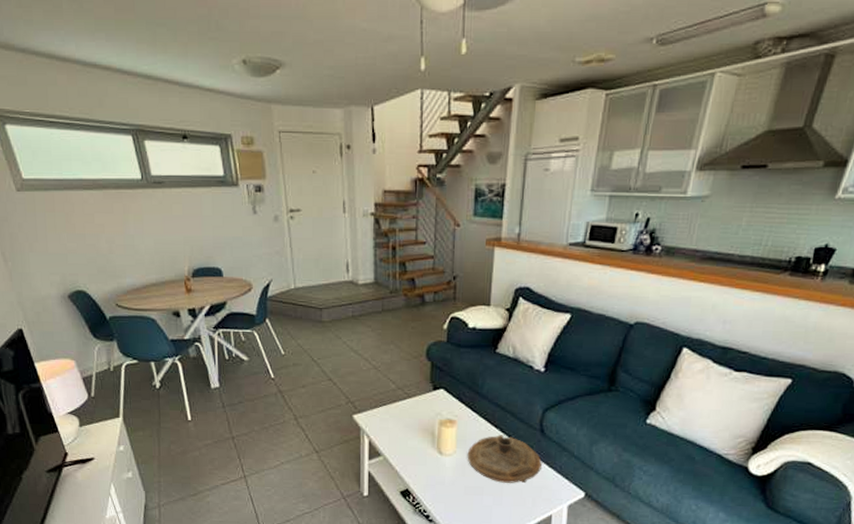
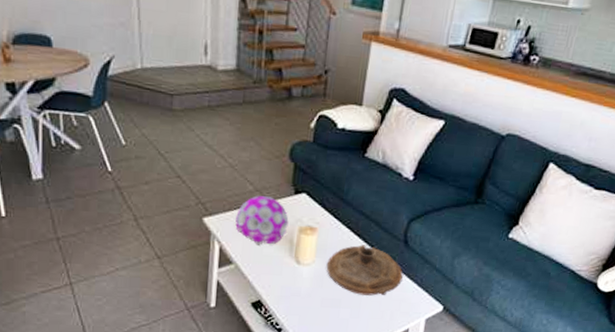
decorative ball: none [382,393,429,438] -> present [235,196,289,245]

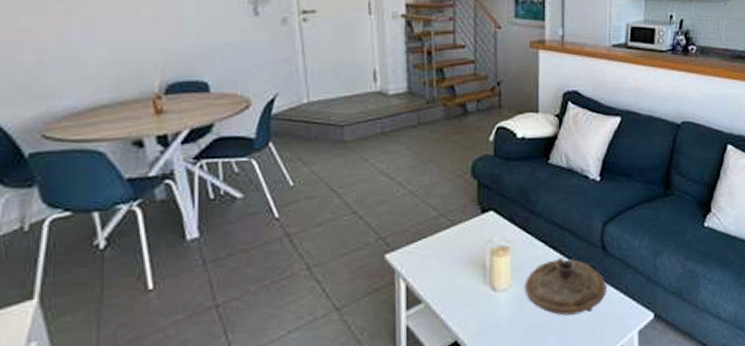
decorative ball: present [235,196,289,245] -> none [421,220,479,277]

